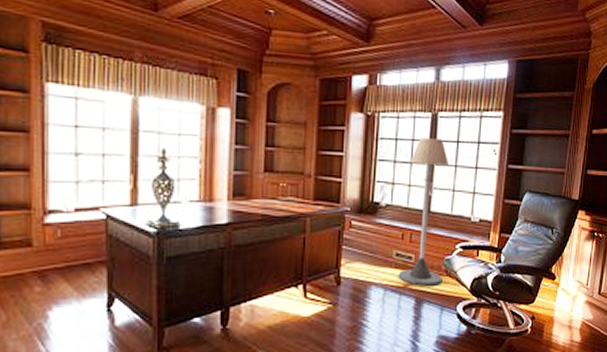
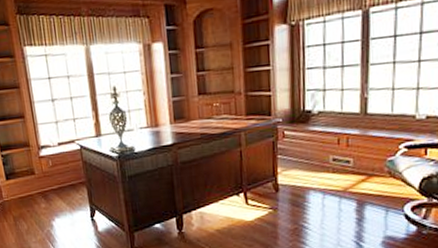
floor lamp: present [398,138,450,286] -> none [336,36,387,189]

